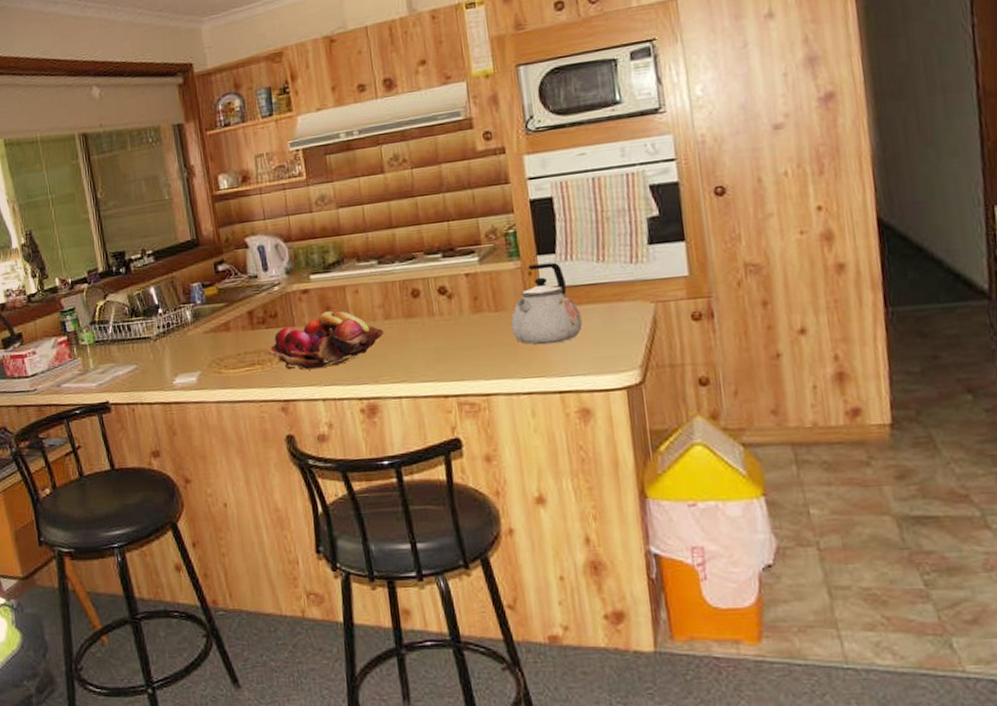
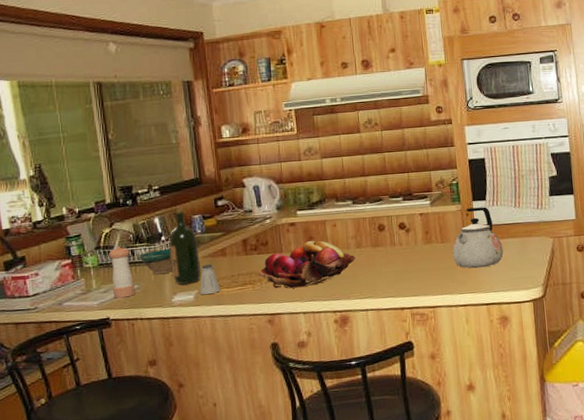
pepper shaker: none [105,320,134,380] -> present [109,246,135,298]
bowl: none [135,322,174,354] -> present [138,248,174,275]
wine bottle: none [166,275,203,365] -> present [169,208,201,285]
saltshaker: none [202,341,226,377] -> present [199,264,220,295]

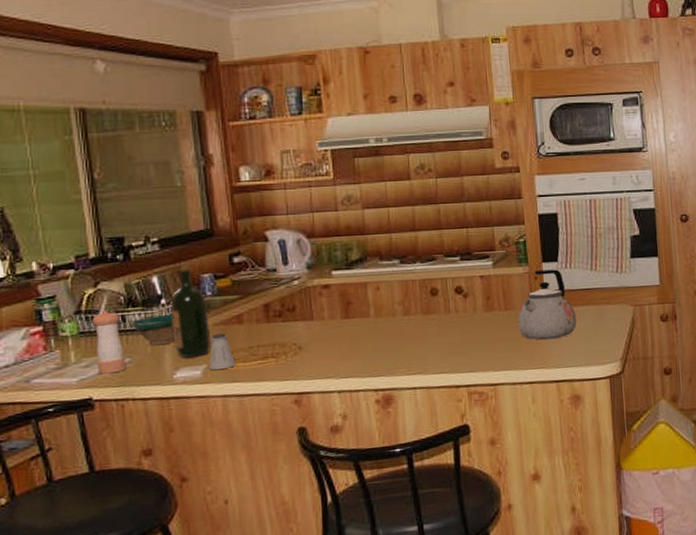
fruit basket: present [258,240,356,289] -> none [283,306,403,363]

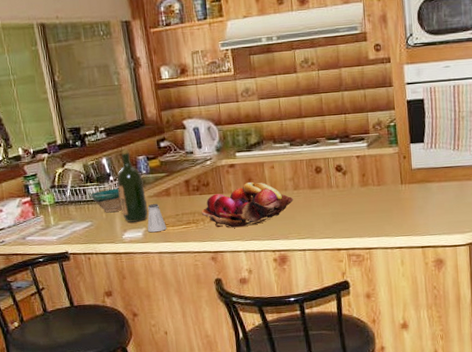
pepper shaker: present [93,310,126,374] -> none [63,185,89,234]
fruit basket: none [283,306,403,363] -> present [201,182,293,228]
kettle: present [518,269,577,341] -> none [389,149,441,212]

